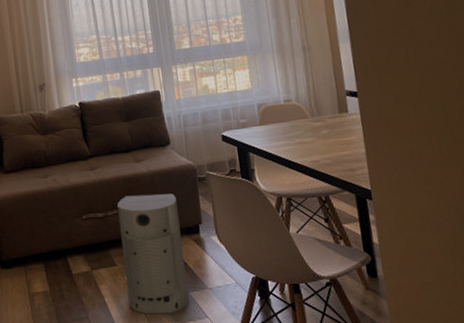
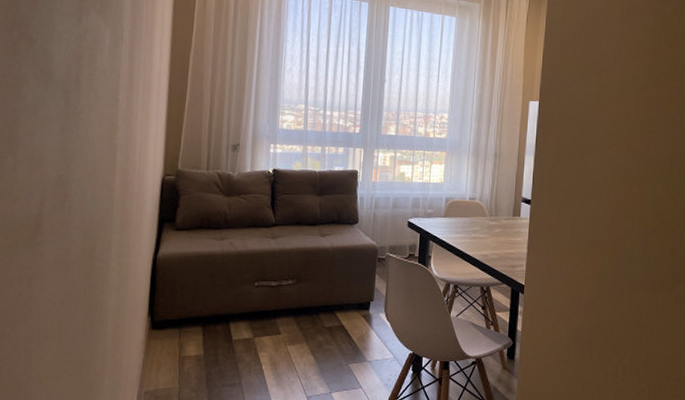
air purifier: present [116,194,189,315] -> none [287,268,354,383]

